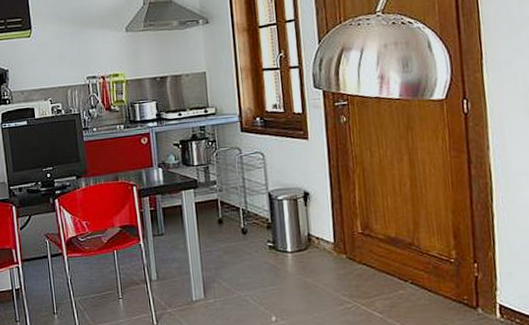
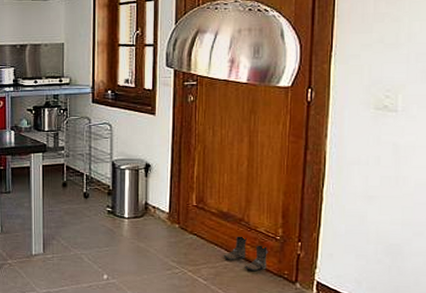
boots: none [397,261,445,300] -> present [223,236,269,272]

